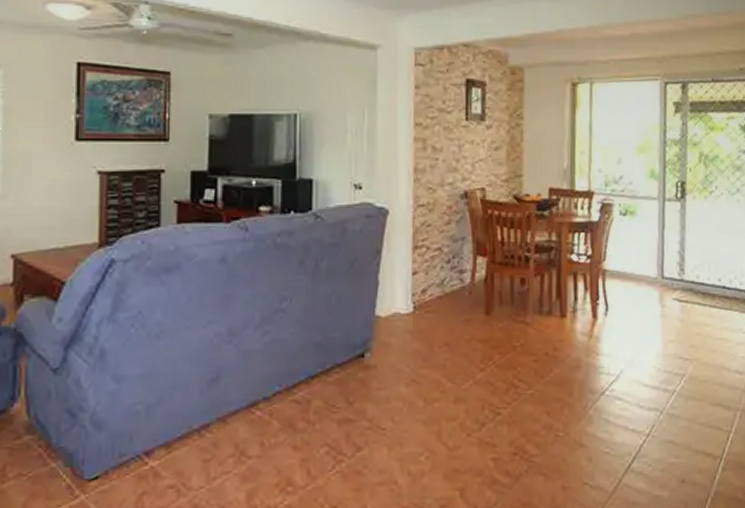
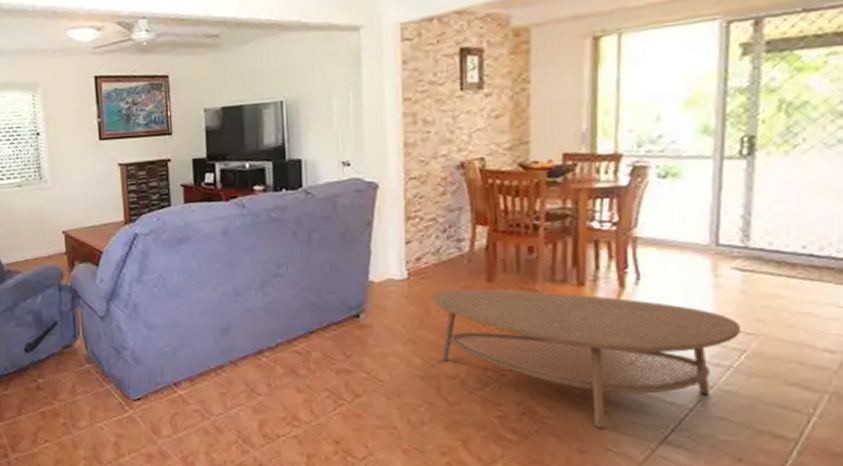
coffee table: none [434,322,681,463] -> present [430,289,742,430]

